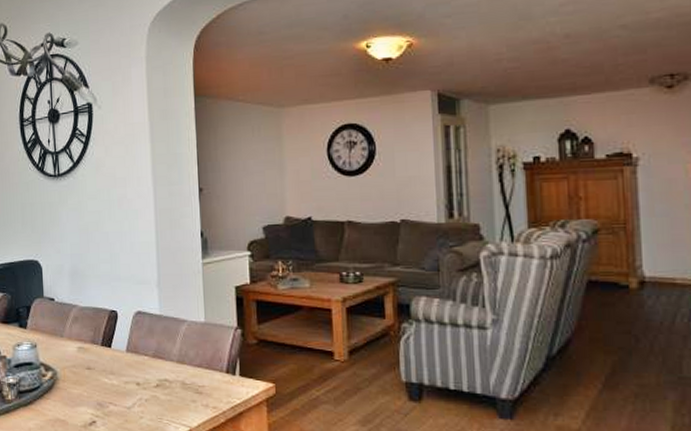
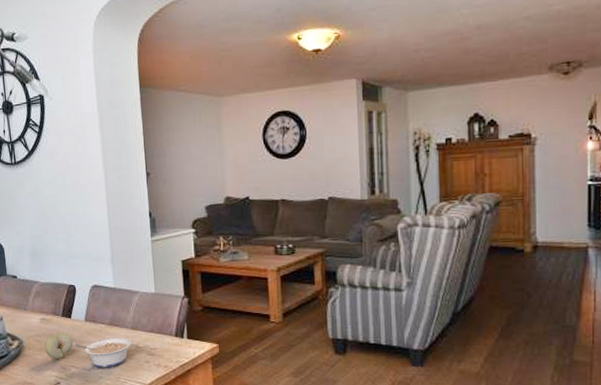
fruit: none [80,363,113,394] -> present [44,332,74,359]
legume: none [114,372,177,407] -> present [75,338,132,368]

